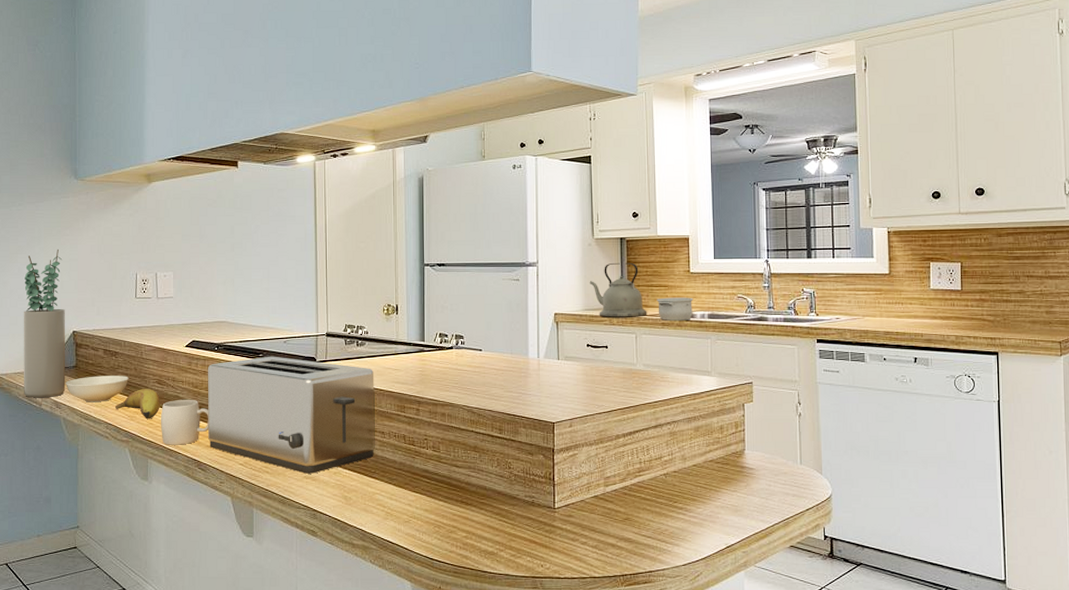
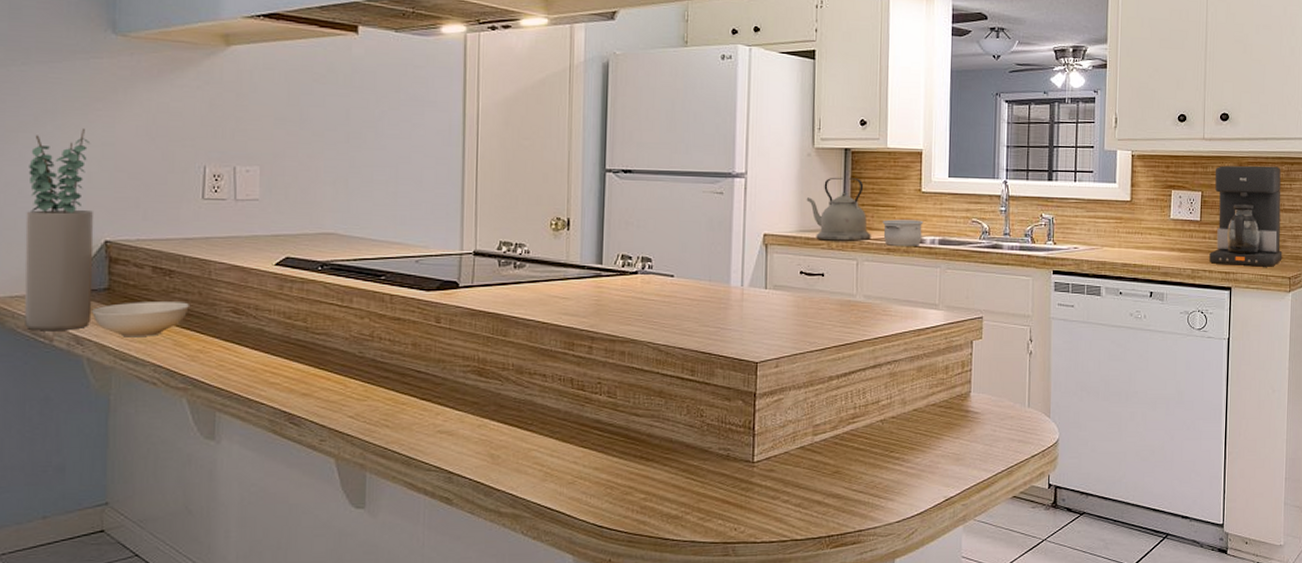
fruit: present [115,389,160,419] -> none [168,320,236,360]
mug: present [160,399,209,445] -> none [235,333,307,393]
toaster: present [207,356,375,474] -> none [305,279,536,427]
coffee maker: none [973,235,1051,332] -> present [1209,165,1283,267]

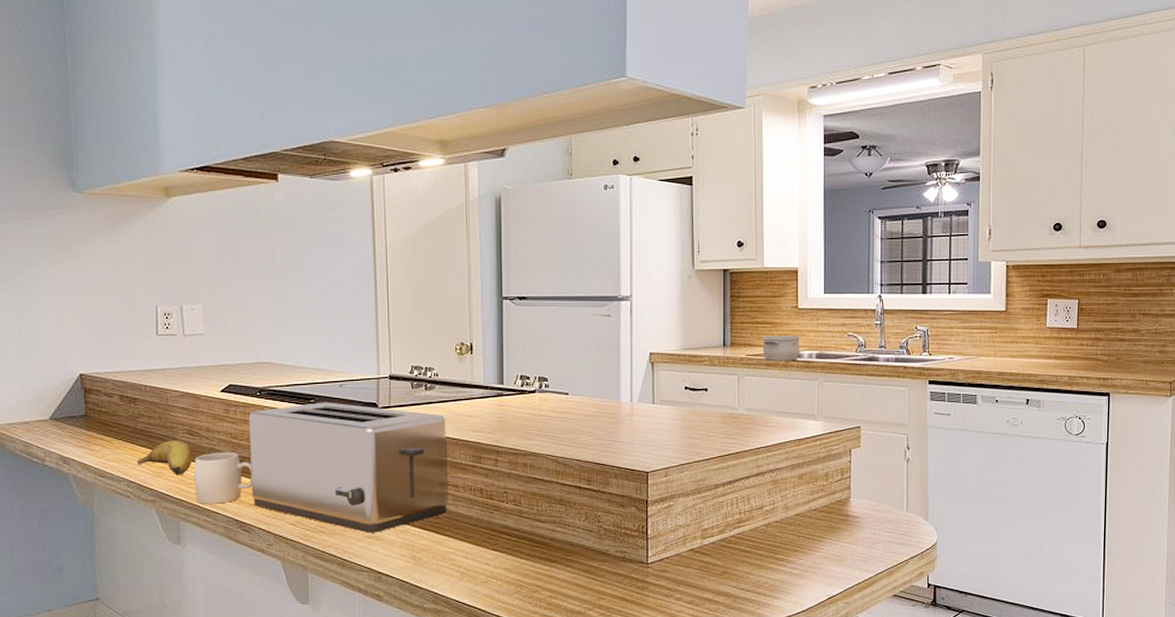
vase: present [24,127,95,331] -> none [14,275,74,453]
bowl: present [92,302,191,337] -> none [74,426,153,457]
fruit: none [168,320,236,360] -> present [137,441,192,475]
mug: none [235,333,307,393] -> present [193,452,253,504]
toaster: none [305,279,536,427] -> present [248,402,448,533]
kettle: present [806,177,871,242] -> none [688,297,751,359]
coffee maker: present [1209,165,1283,267] -> none [1087,271,1163,372]

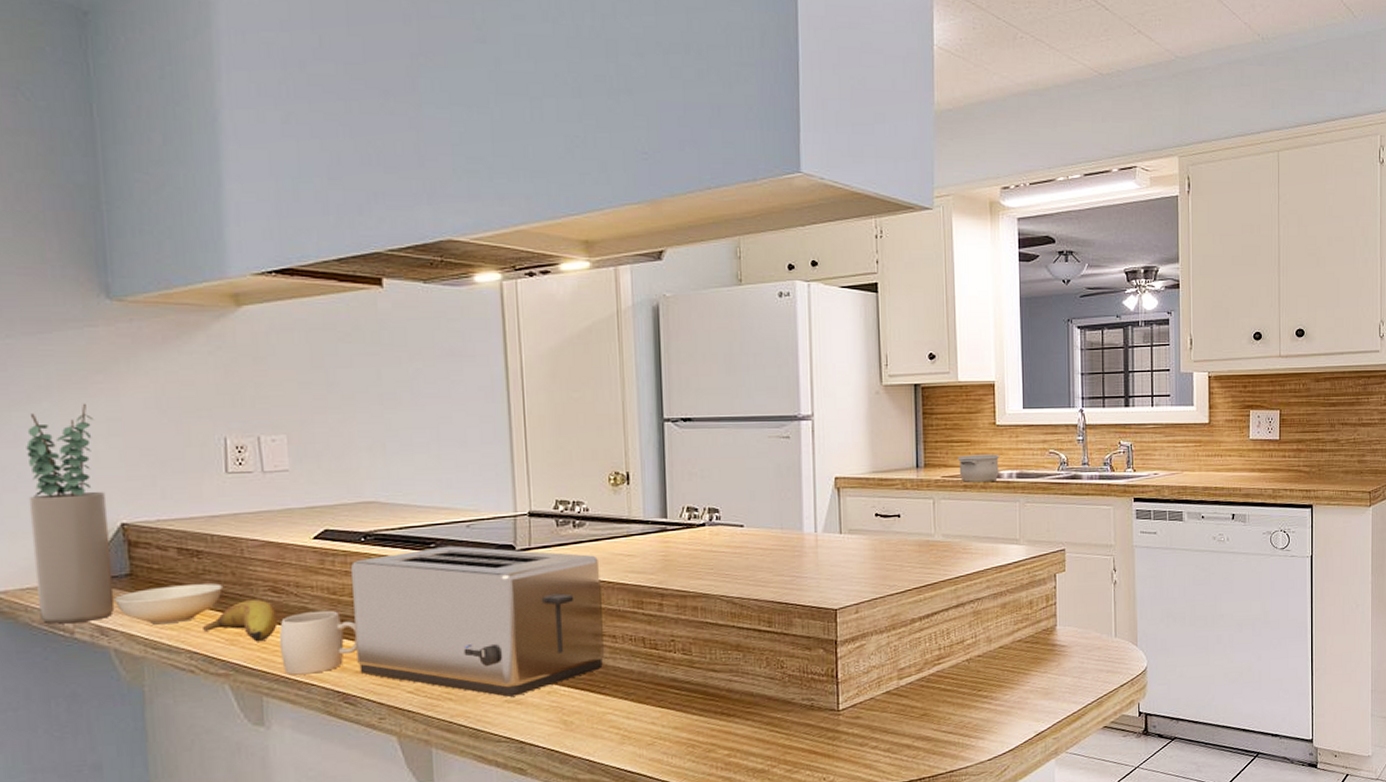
vase: none [14,275,74,453] -> present [26,403,115,625]
bowl: none [74,426,153,457] -> present [114,583,224,625]

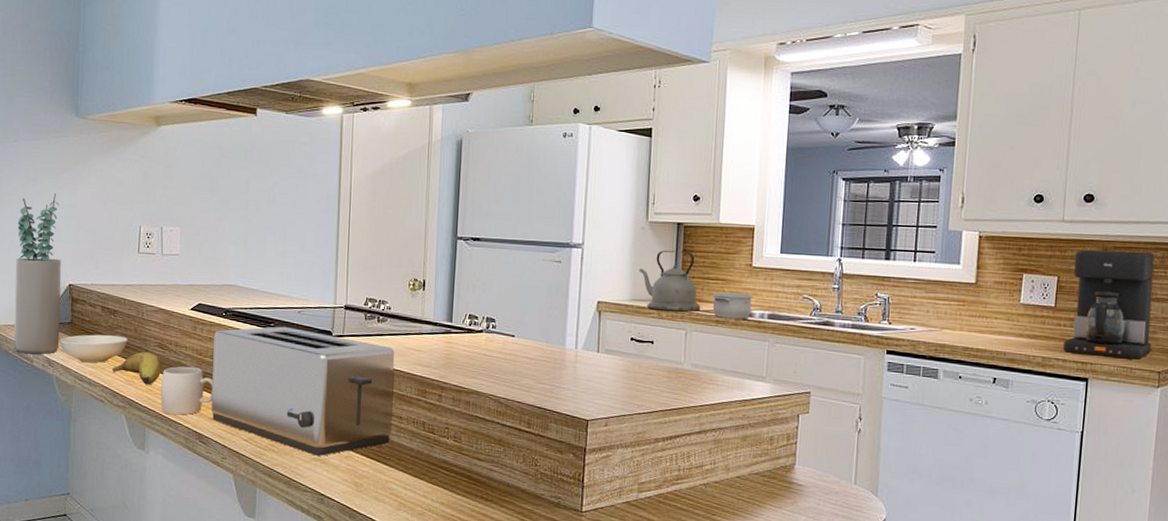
kettle: none [877,414,947,482] -> present [639,250,701,313]
coffee maker: none [1290,380,1362,483] -> present [1063,250,1155,360]

